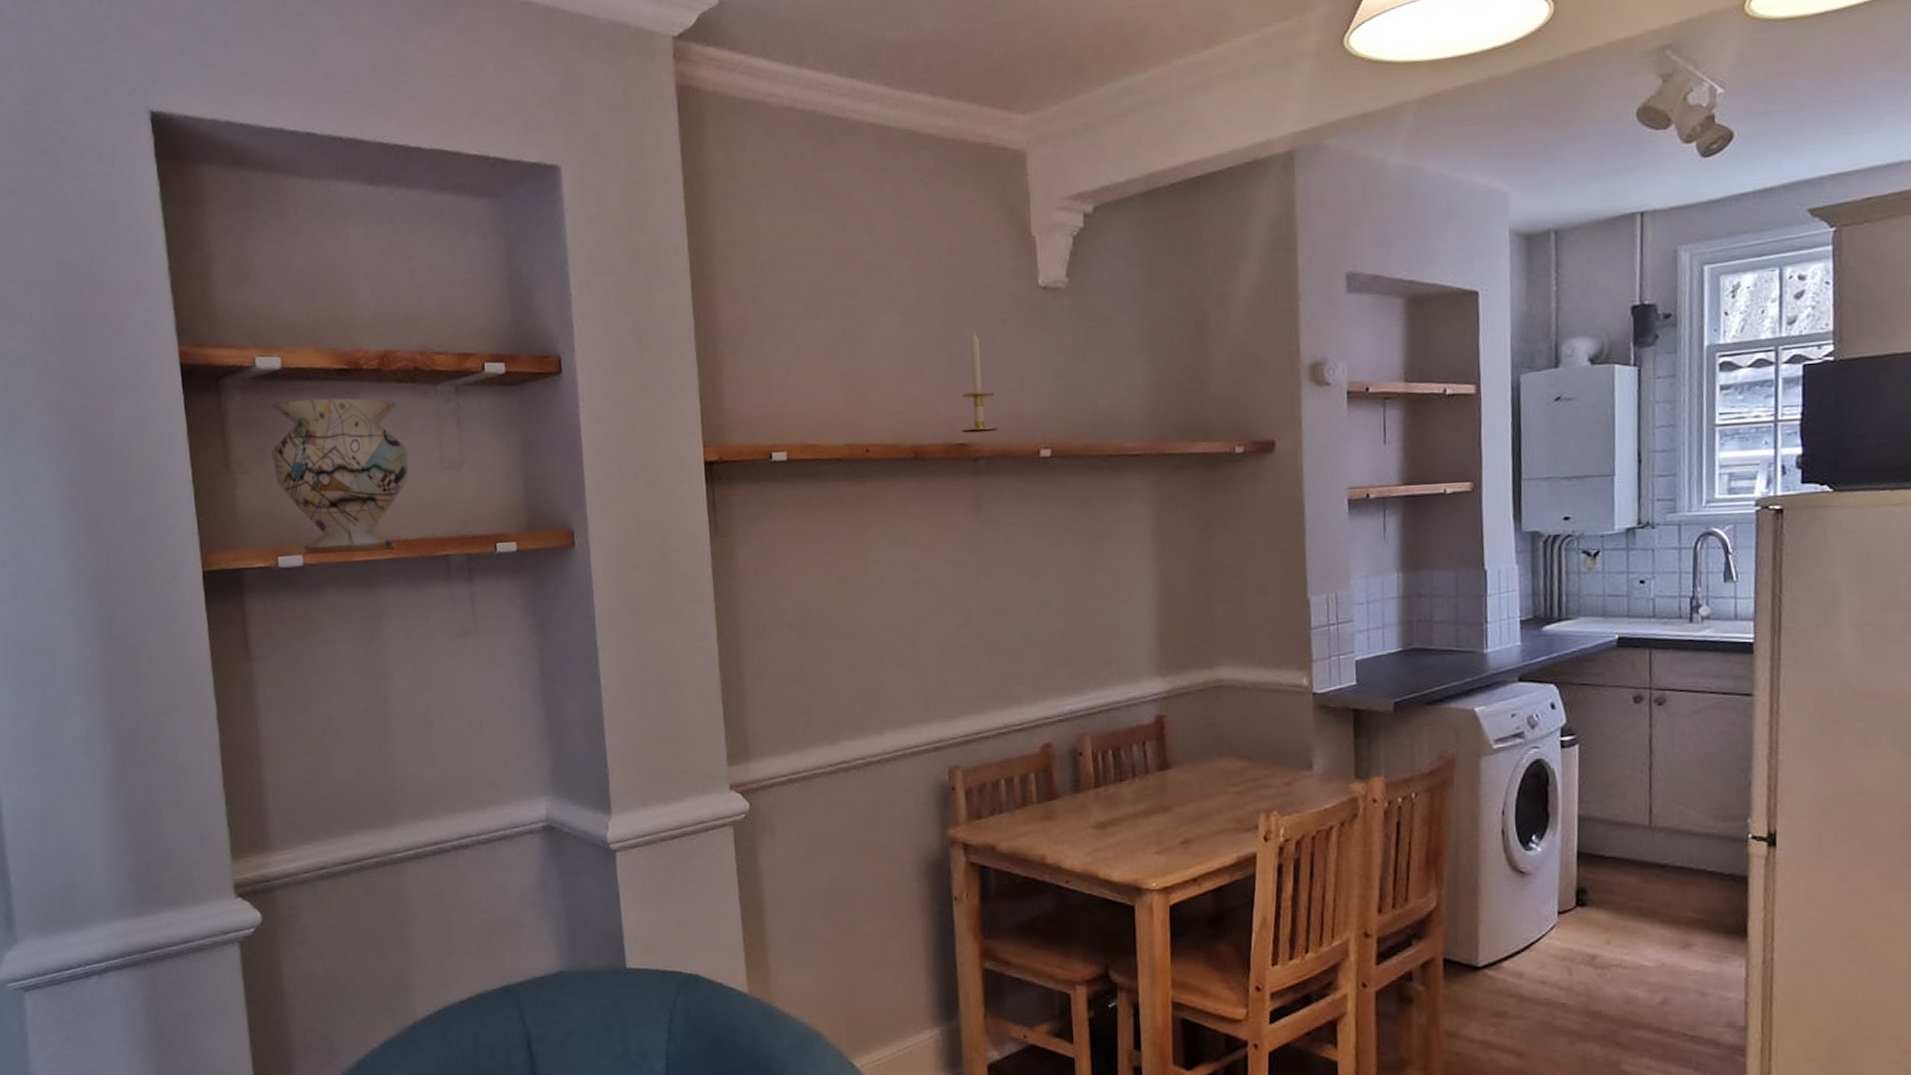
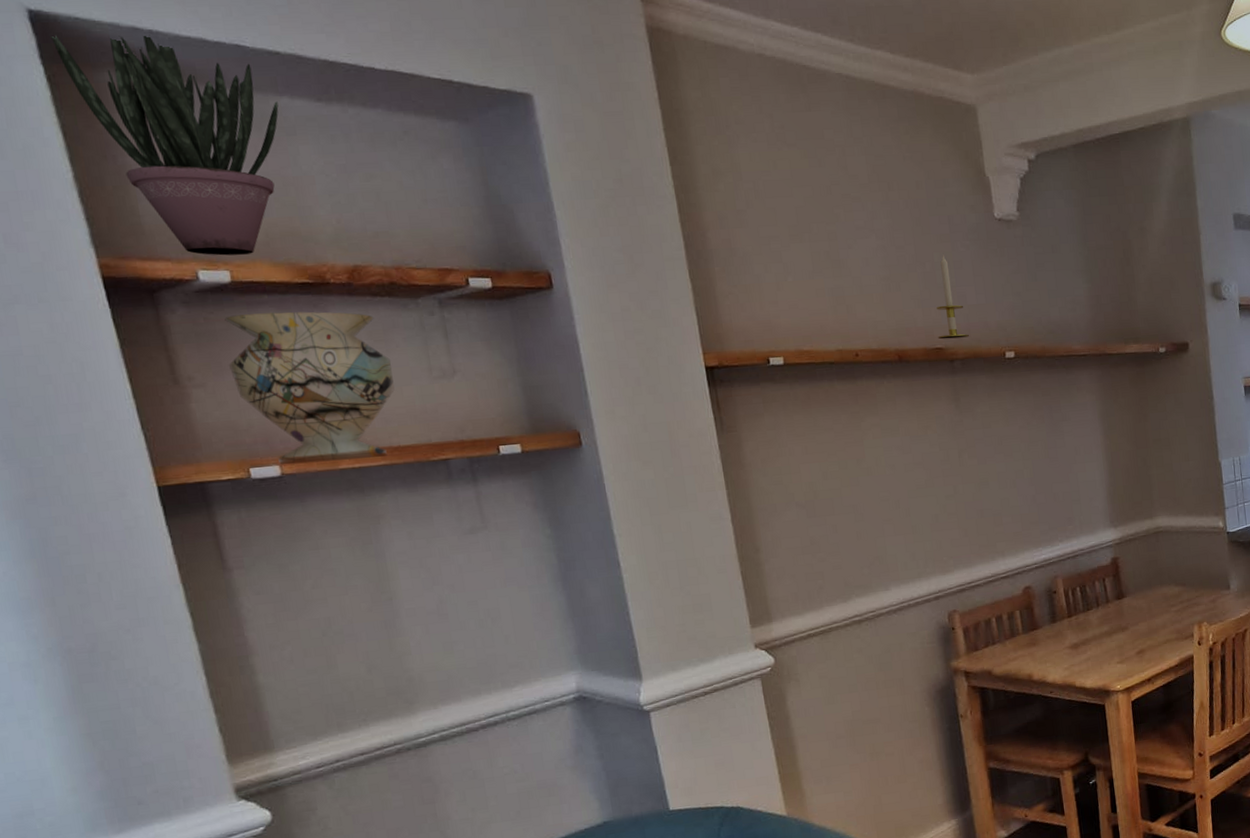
potted plant: none [164,128,337,343] -> present [49,34,279,256]

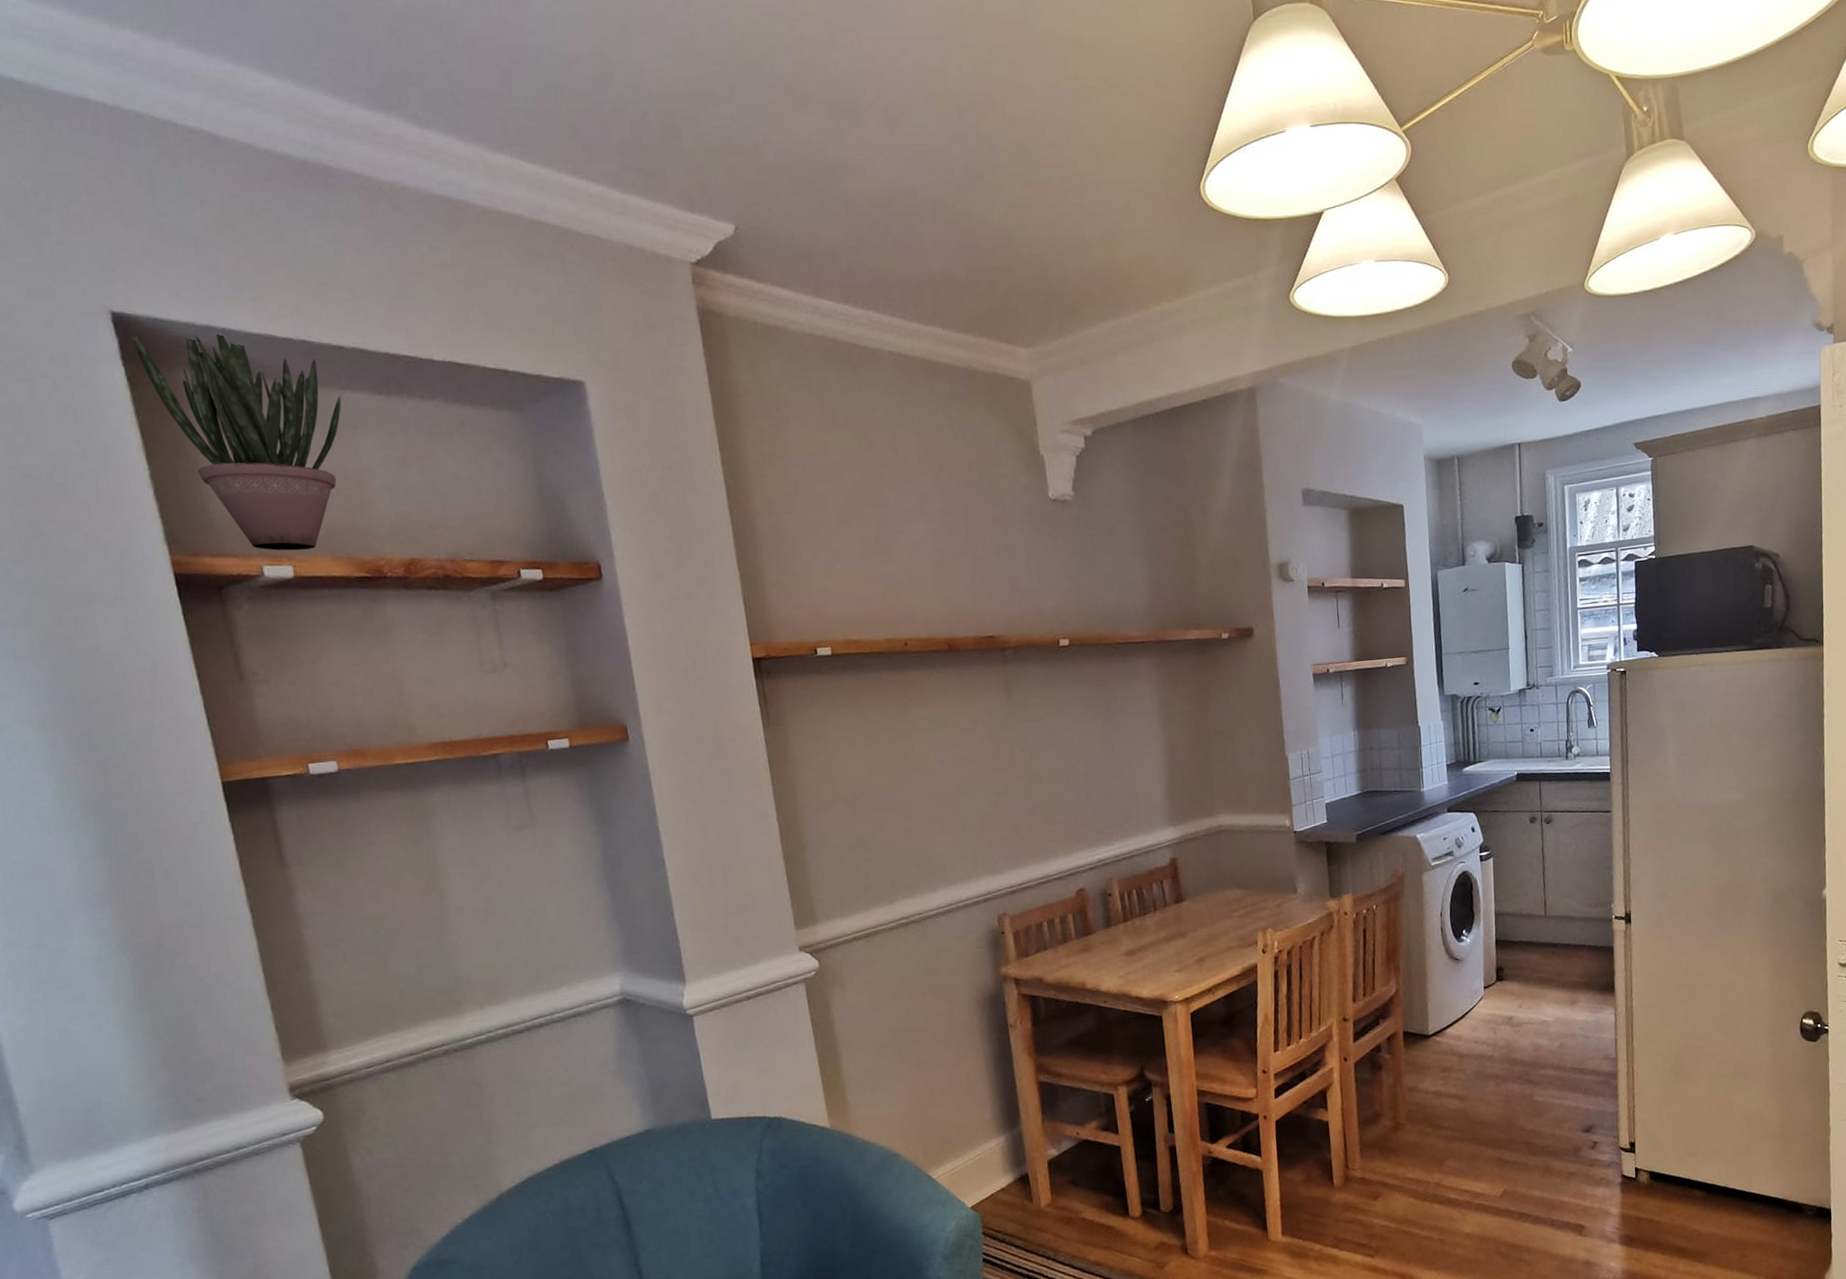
decorative vase: present [224,311,395,466] -> none [287,605,448,761]
candle: present [937,254,969,340] -> none [988,538,1022,627]

